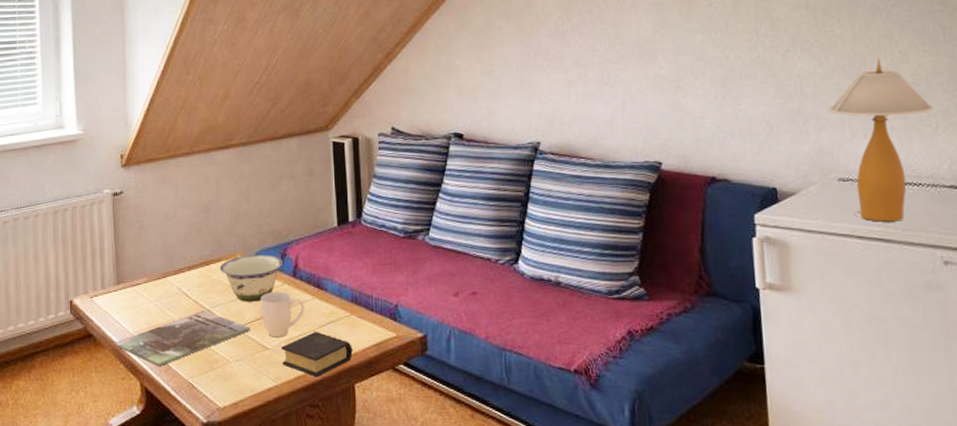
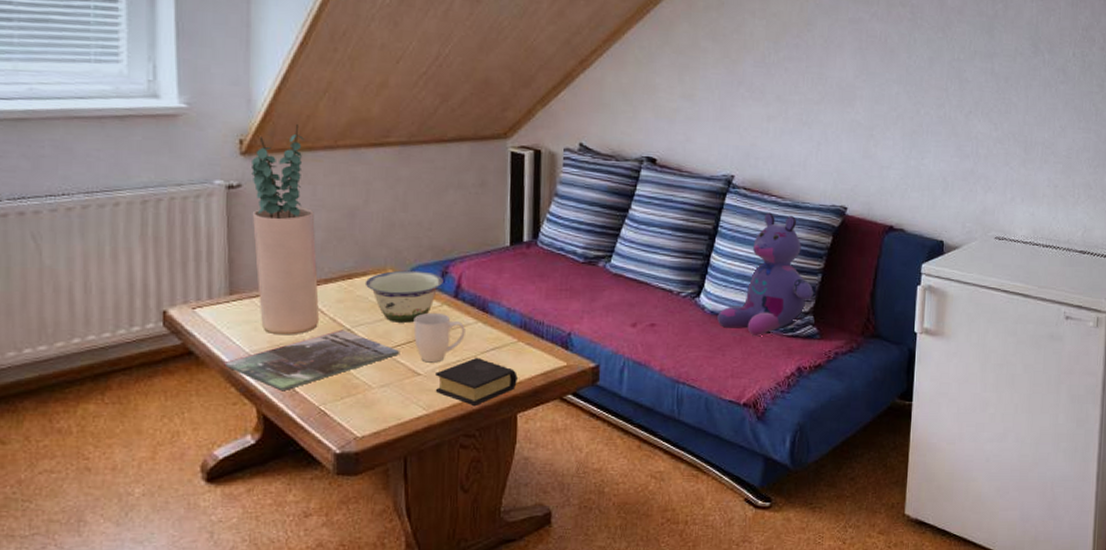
vase: none [130,136,186,317] -> present [251,123,320,335]
toy: none [538,174,636,301] -> present [717,212,813,337]
table lamp: present [828,58,934,222] -> none [996,129,1079,279]

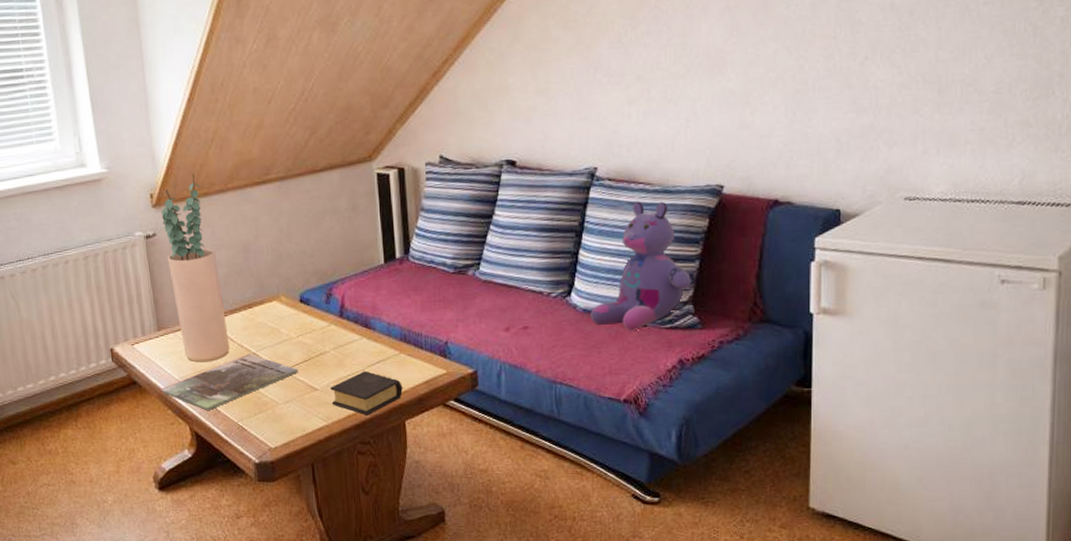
bowl: present [365,270,444,323] -> none [263,295,329,344]
mug: present [413,312,465,363] -> none [307,332,353,379]

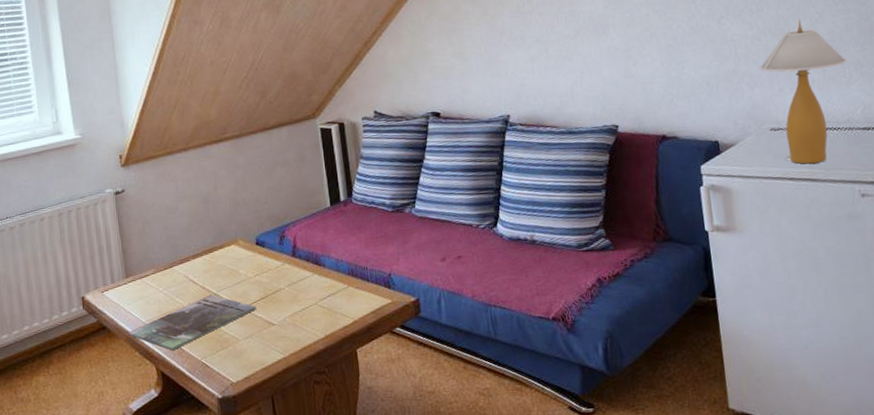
vase: present [161,173,230,363] -> none [130,135,193,306]
book: present [330,371,403,415] -> none [286,305,353,346]
toy: present [590,201,691,331] -> none [515,142,600,256]
table lamp: none [902,64,1012,242] -> present [758,19,847,164]

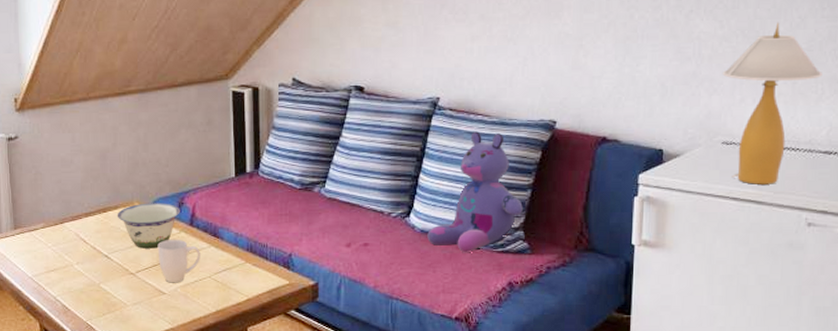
magazine: present [128,294,257,351] -> none [14,256,148,309]
bowl: none [222,237,282,284] -> present [117,203,180,249]
mug: none [263,271,305,314] -> present [157,239,200,283]
toy: none [515,142,600,256] -> present [427,131,523,253]

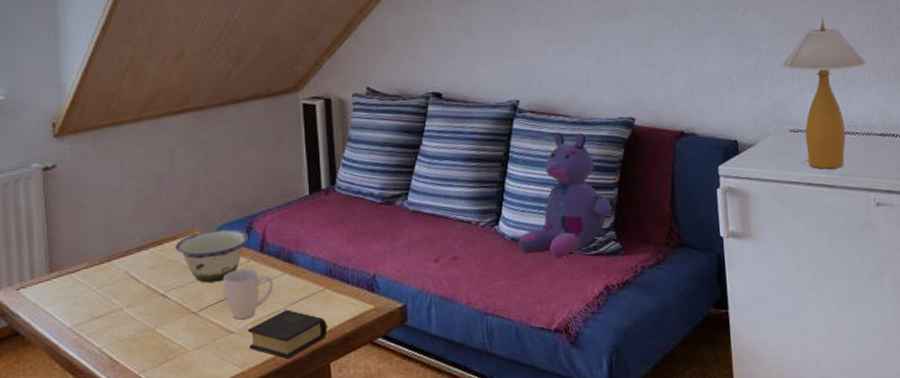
book: none [177,278,246,320] -> present [248,310,328,359]

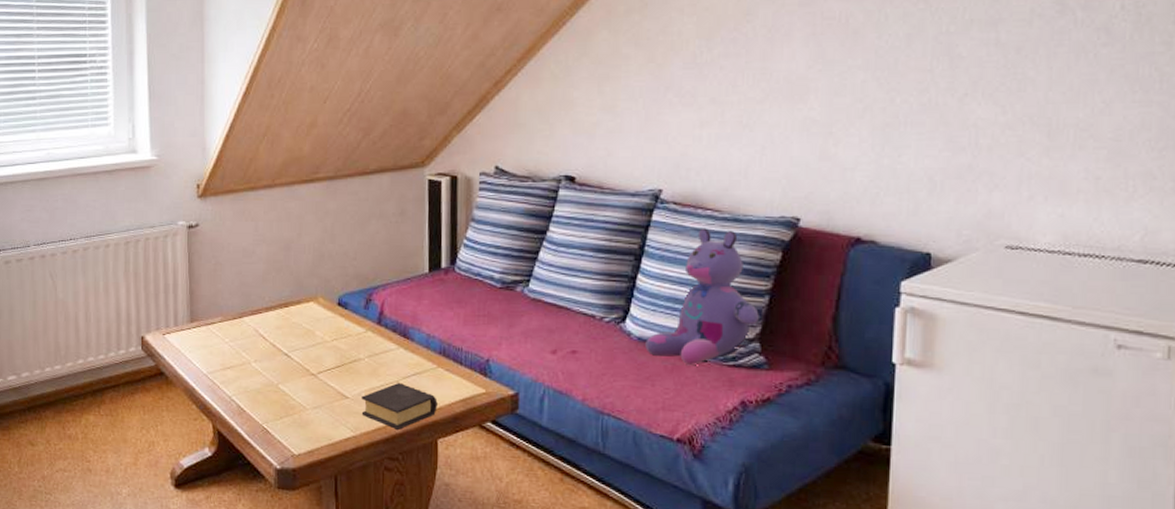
bowl: present [174,229,249,283] -> none [299,298,368,348]
mug: present [223,268,273,320] -> none [341,338,388,387]
table lamp: present [781,17,867,169] -> none [1005,107,1134,298]

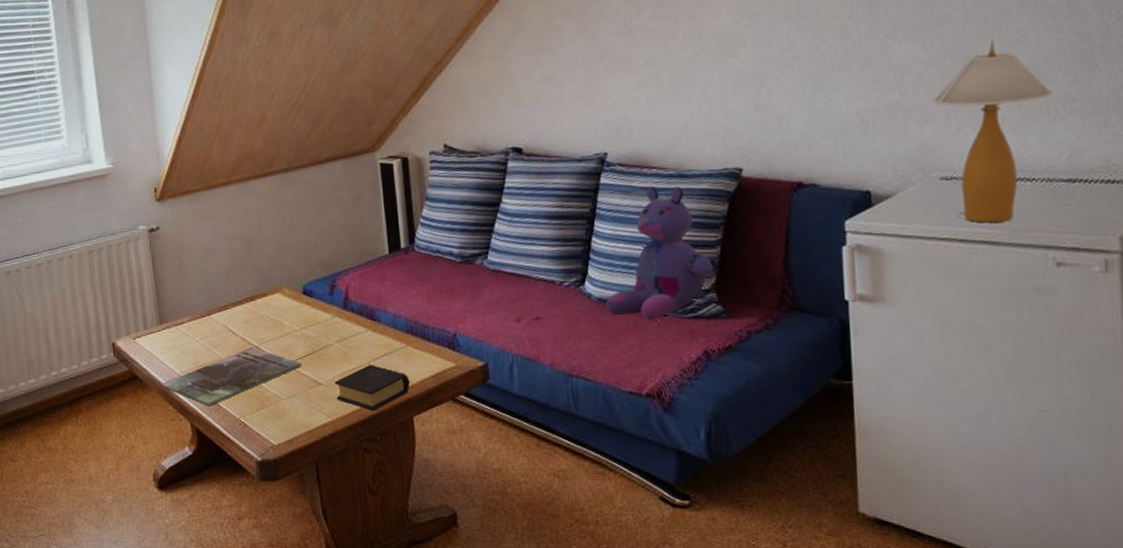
magazine: none [187,354,330,410] -> present [162,347,302,407]
table lamp: none [1005,107,1134,298] -> present [931,39,1053,223]

